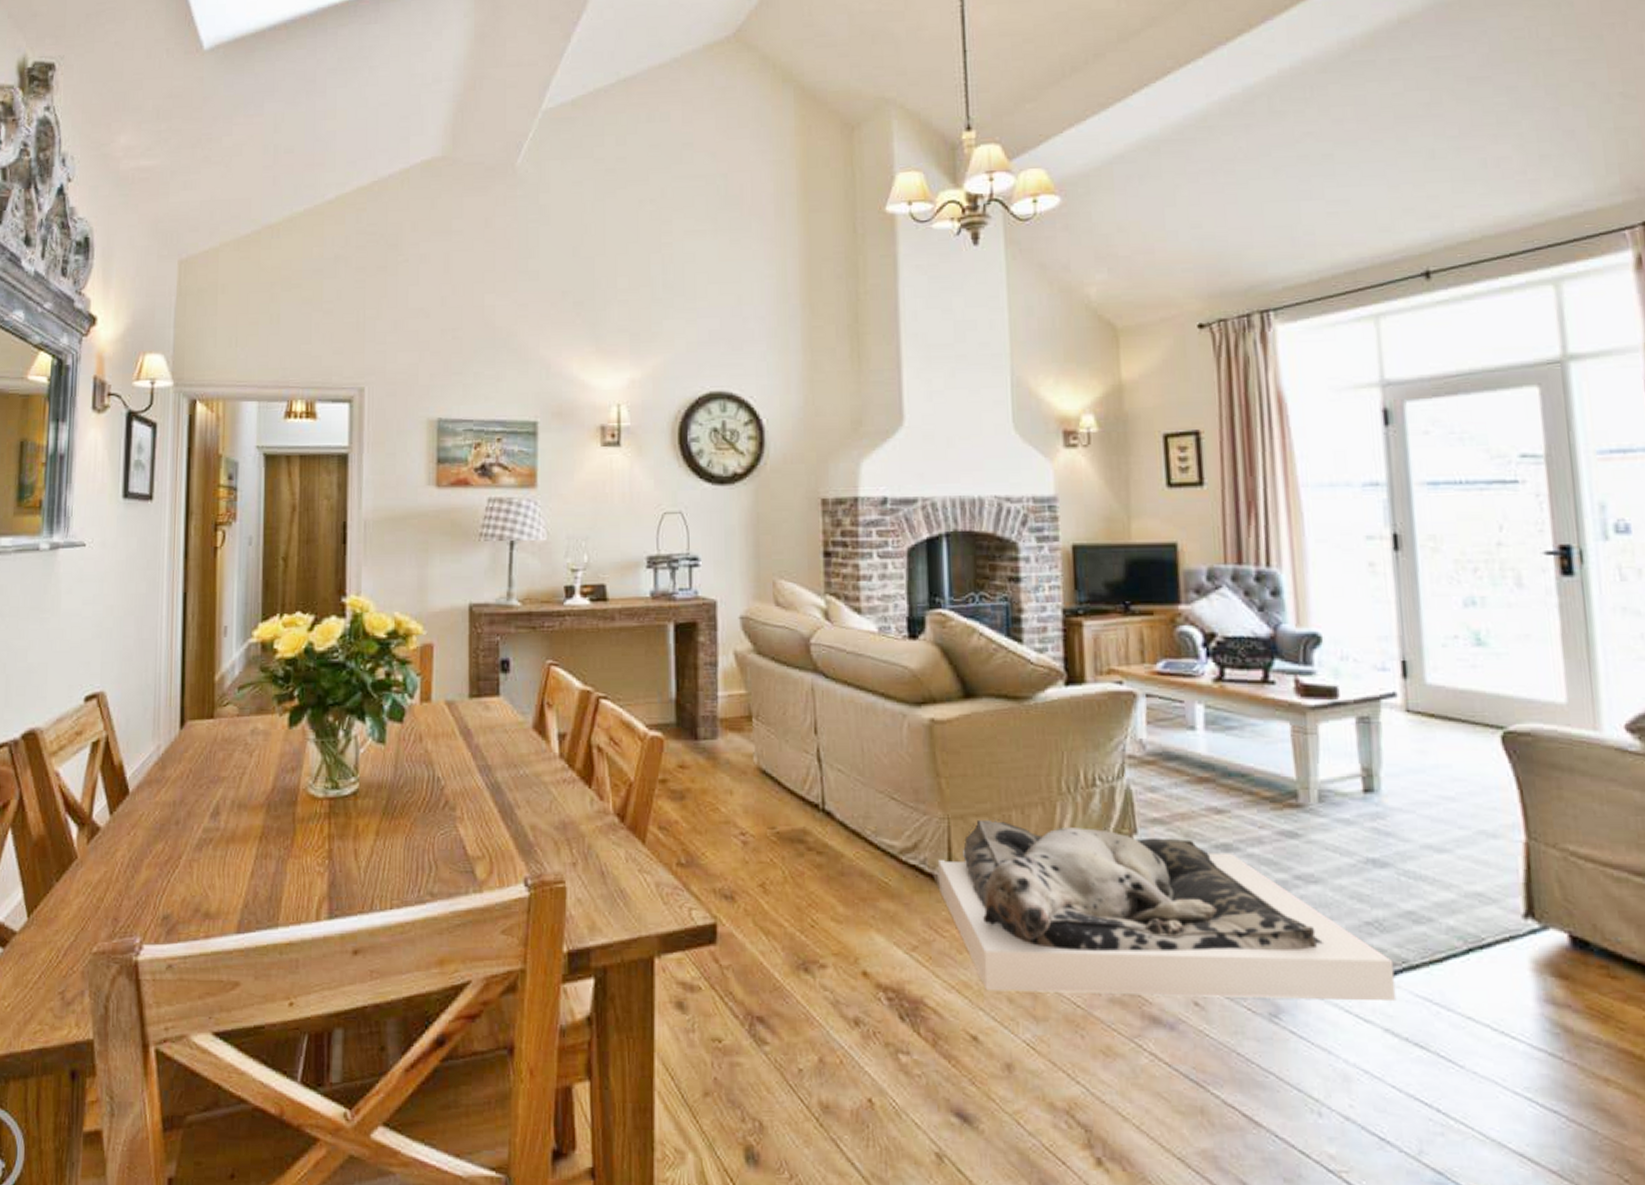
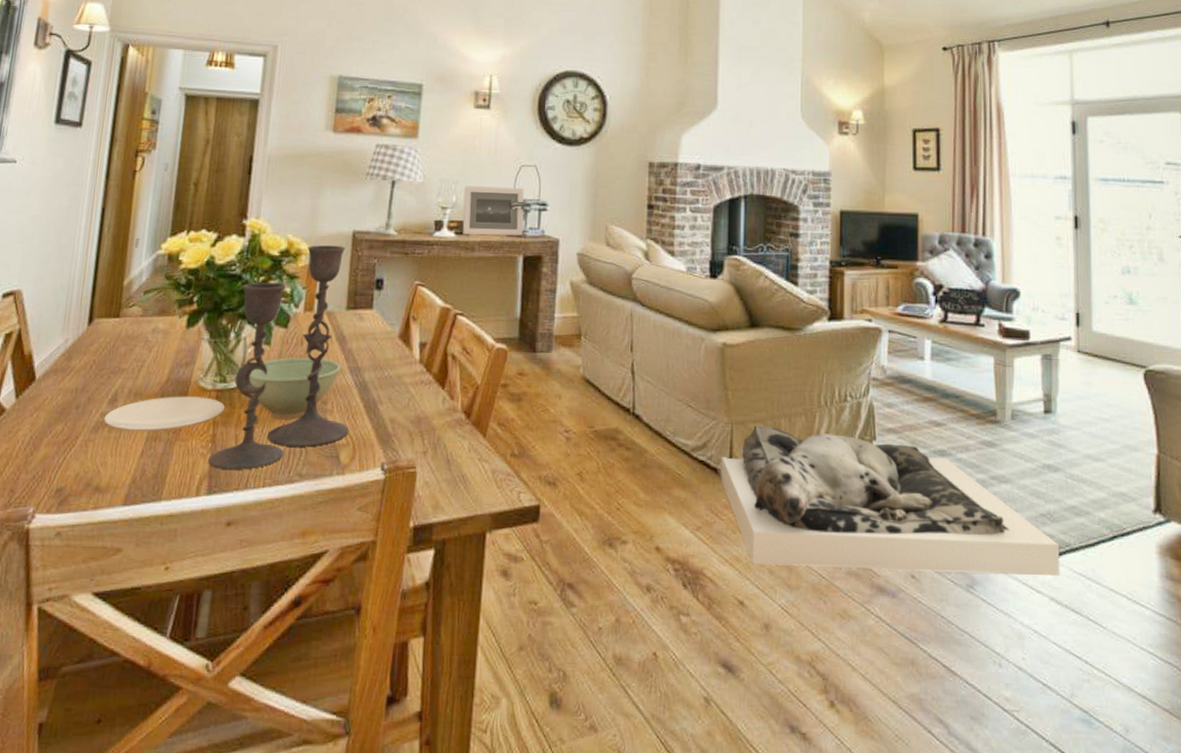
plate: none [207,806,340,849] -> present [104,396,226,433]
candlestick: none [327,623,484,890] -> present [208,245,349,470]
bowl: none [365,756,468,831] -> present [249,357,341,420]
picture frame: none [596,540,672,602] -> present [462,186,524,236]

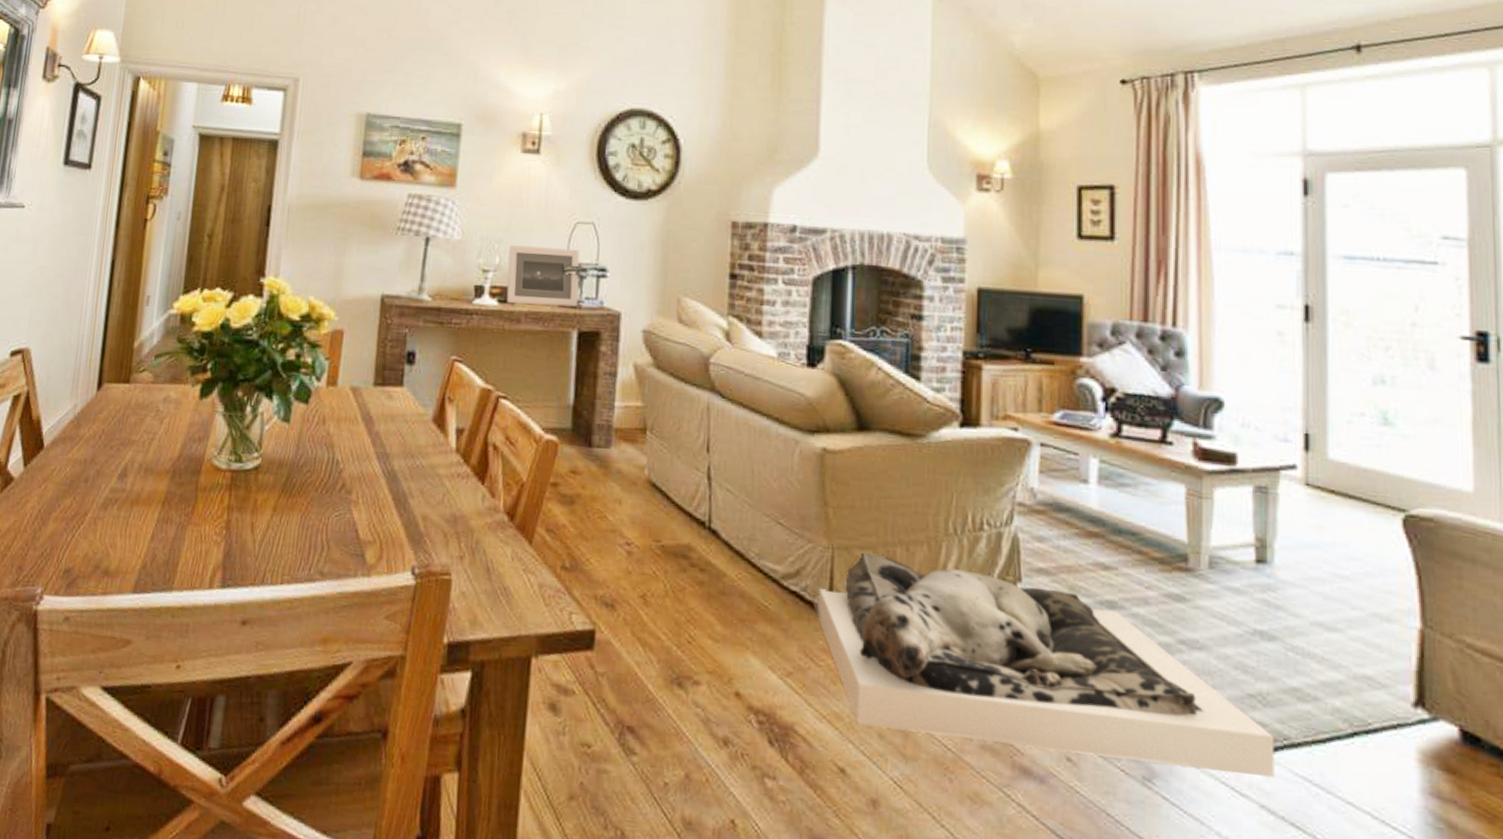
plate: present [104,396,226,433] -> none [113,474,241,514]
candlestick: present [208,245,349,470] -> none [222,309,376,563]
bowl: present [249,357,341,420] -> none [267,438,367,509]

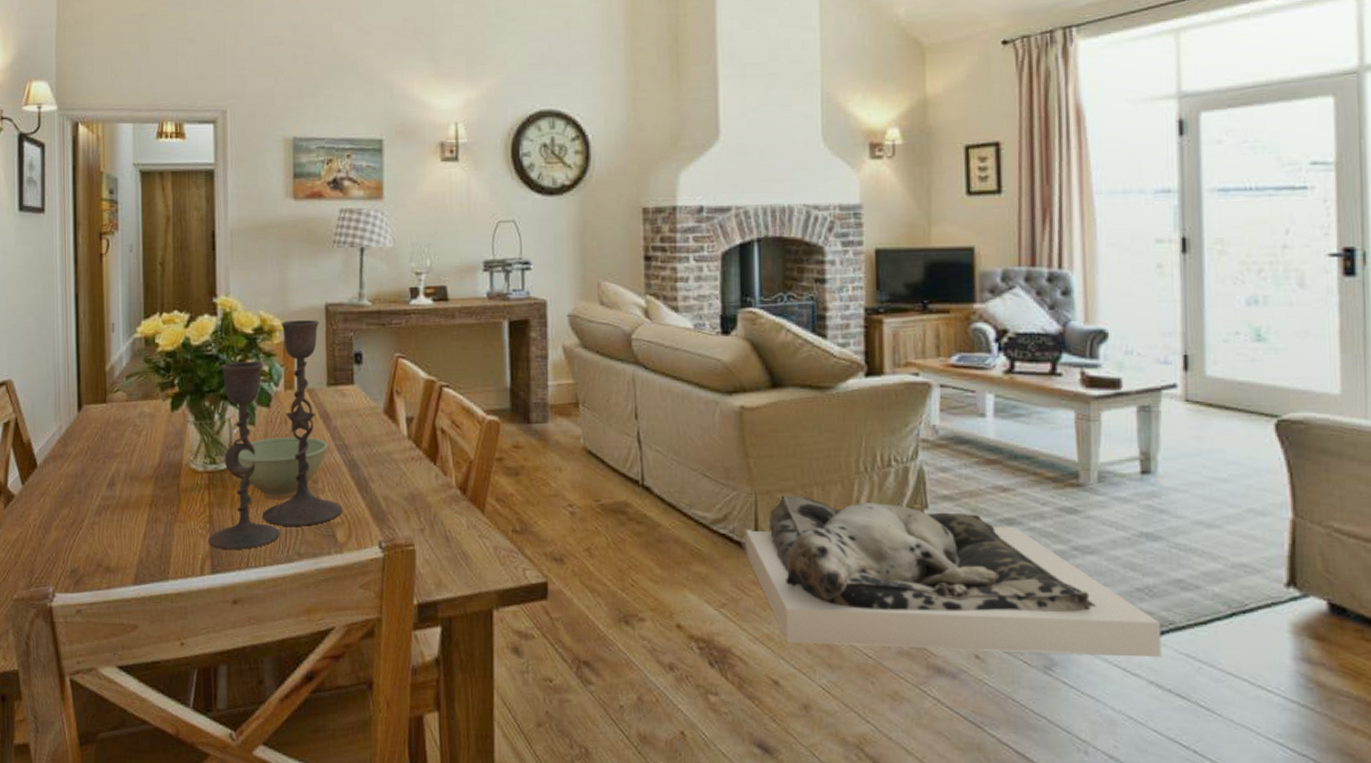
candlestick: none [222,309,376,563] -> present [209,320,343,550]
bowl: none [267,438,367,509] -> present [238,436,328,500]
picture frame: present [506,245,580,307] -> none [437,246,506,301]

